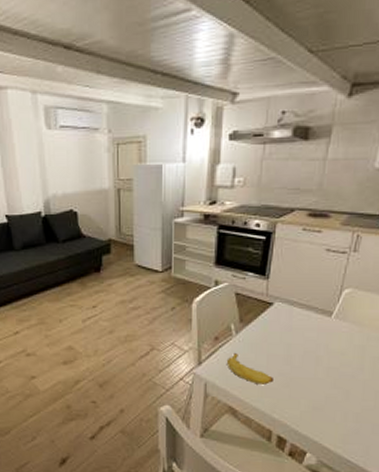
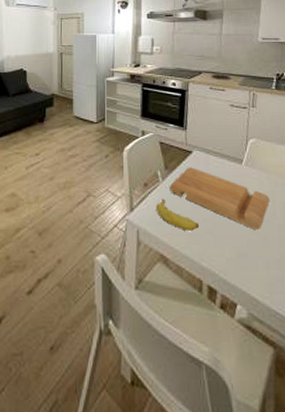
cutting board: none [243,320,359,385] -> present [169,167,270,231]

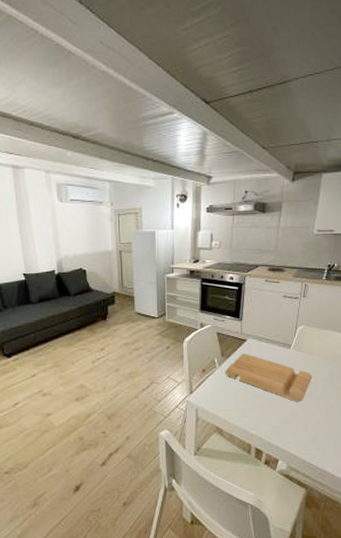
banana: present [157,199,200,231] -> none [213,382,251,407]

